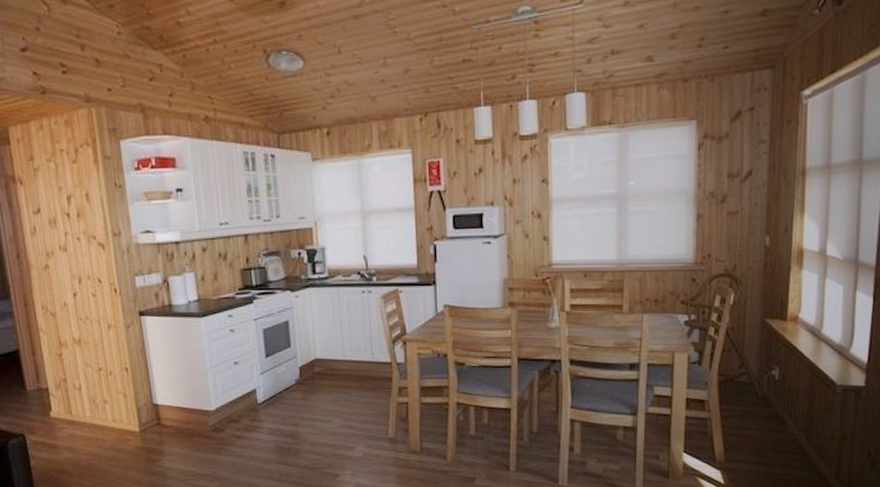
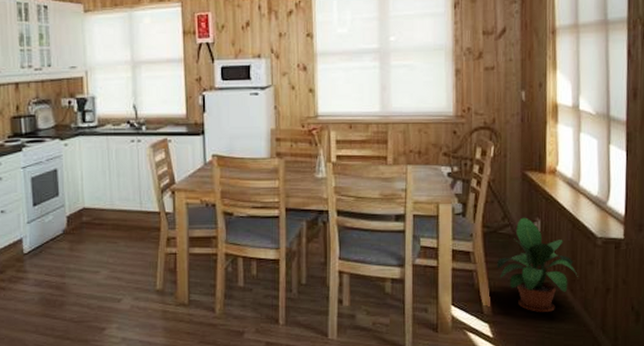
potted plant: none [732,365,816,460] -> present [497,217,579,313]

